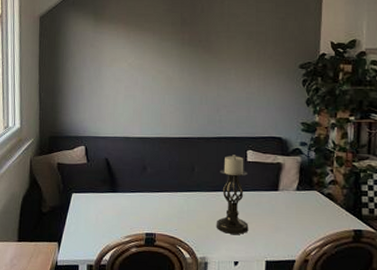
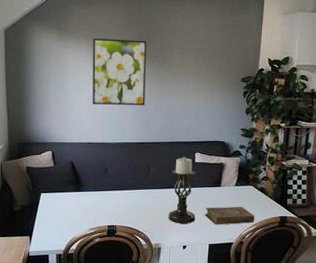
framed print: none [130,23,190,96] -> present [92,38,146,105]
book: none [260,215,322,238] -> present [205,206,255,225]

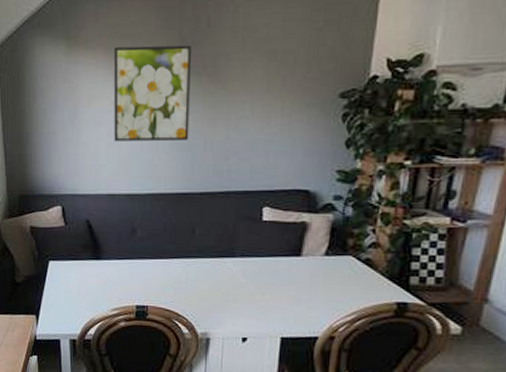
candle holder: present [168,157,196,223] -> none [220,213,263,307]
book: present [205,206,255,225] -> none [276,285,355,311]

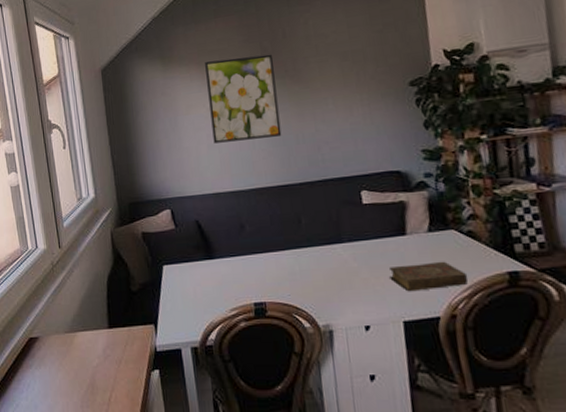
book: none [276,285,355,311] -> present [388,261,469,292]

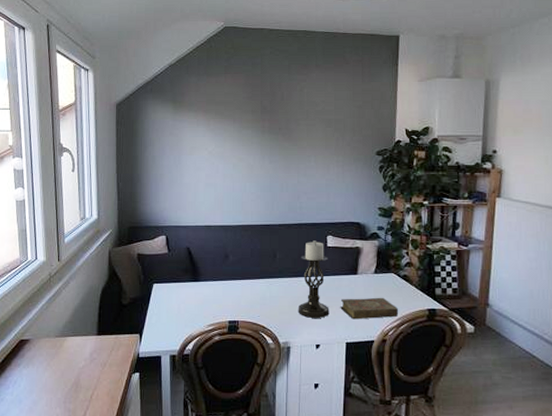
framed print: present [205,54,282,144] -> none [211,111,270,183]
candle holder: none [331,198,377,293] -> present [297,240,330,318]

